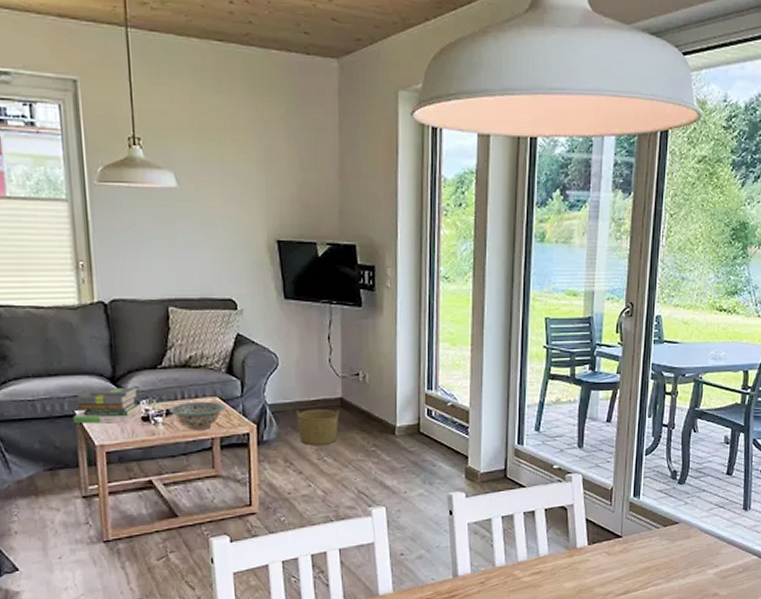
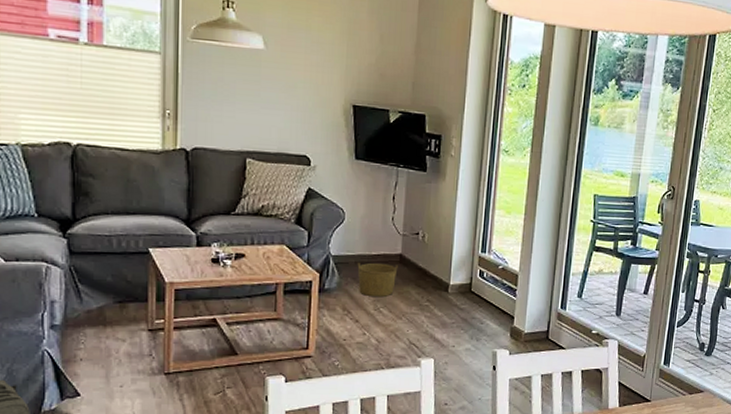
books: present [73,387,141,424] -> none [147,228,212,263]
decorative bowl: present [168,401,225,431] -> none [238,248,291,276]

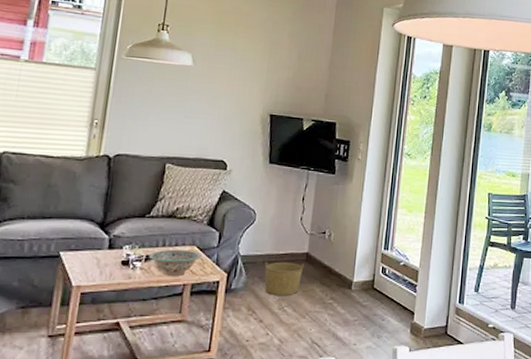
decorative bowl: none [238,248,291,276] -> present [148,249,201,277]

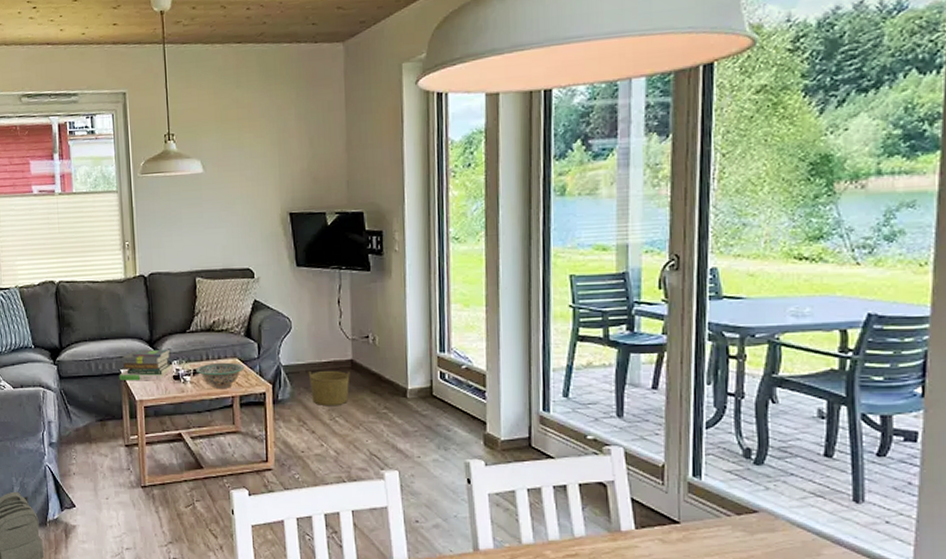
books: none [56,231,123,266] -> present [119,349,173,381]

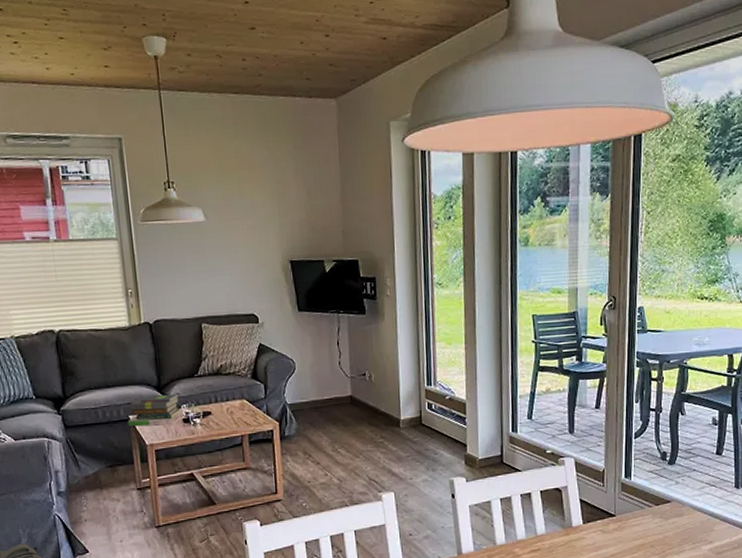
decorative bowl: present [195,362,244,390] -> none [205,403,252,430]
basket: present [308,371,350,407] -> none [312,406,350,439]

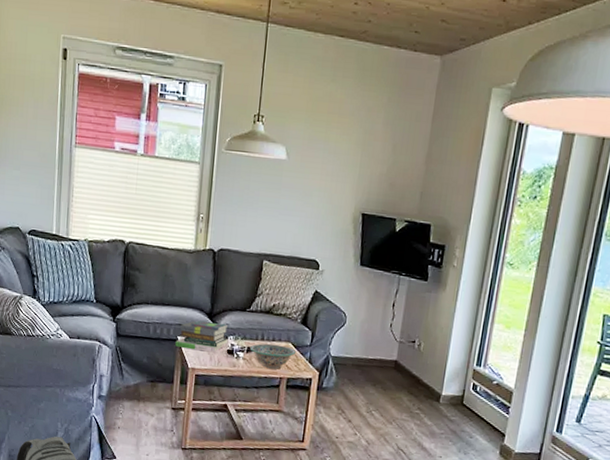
decorative bowl: none [205,403,252,430] -> present [249,343,296,369]

